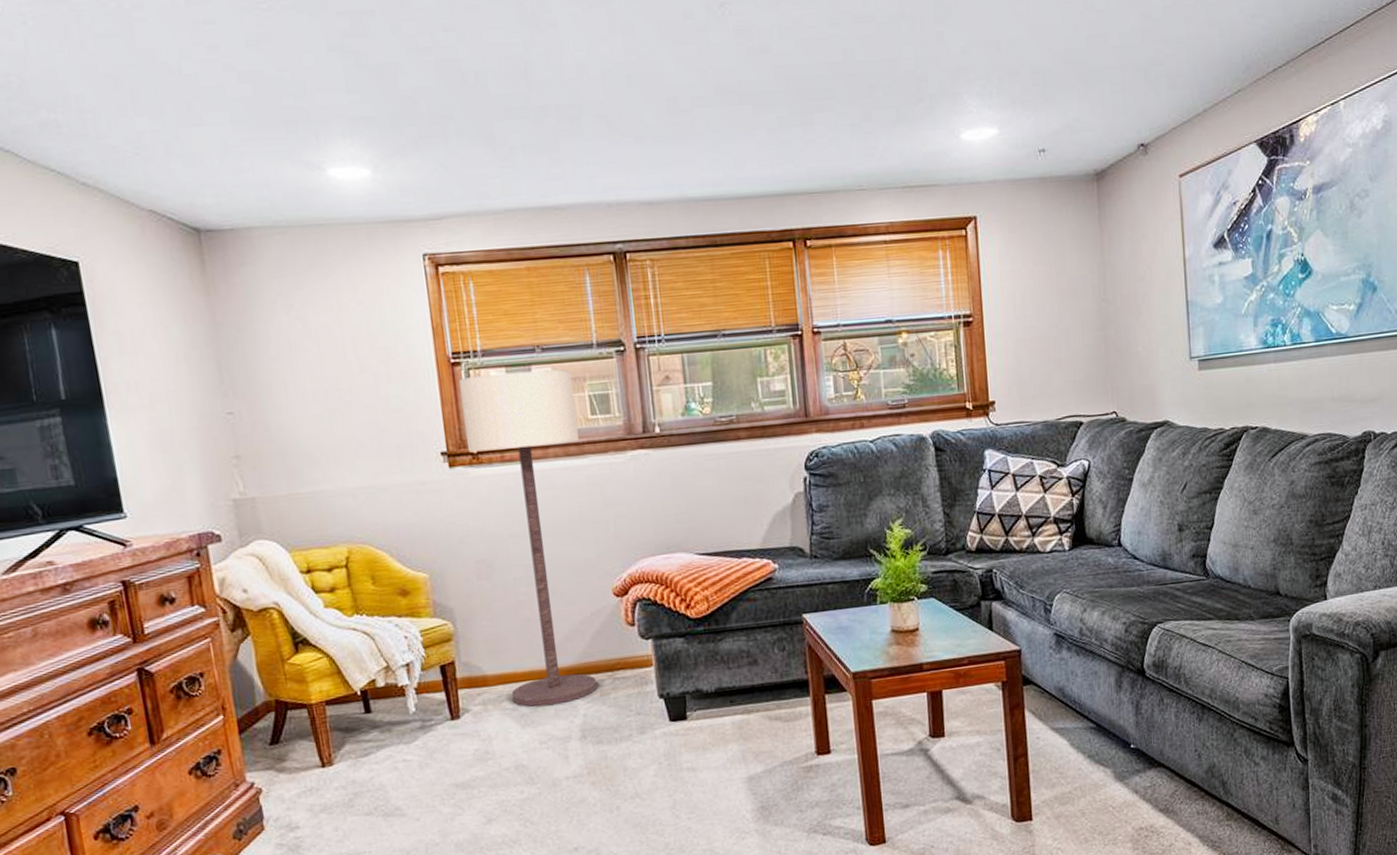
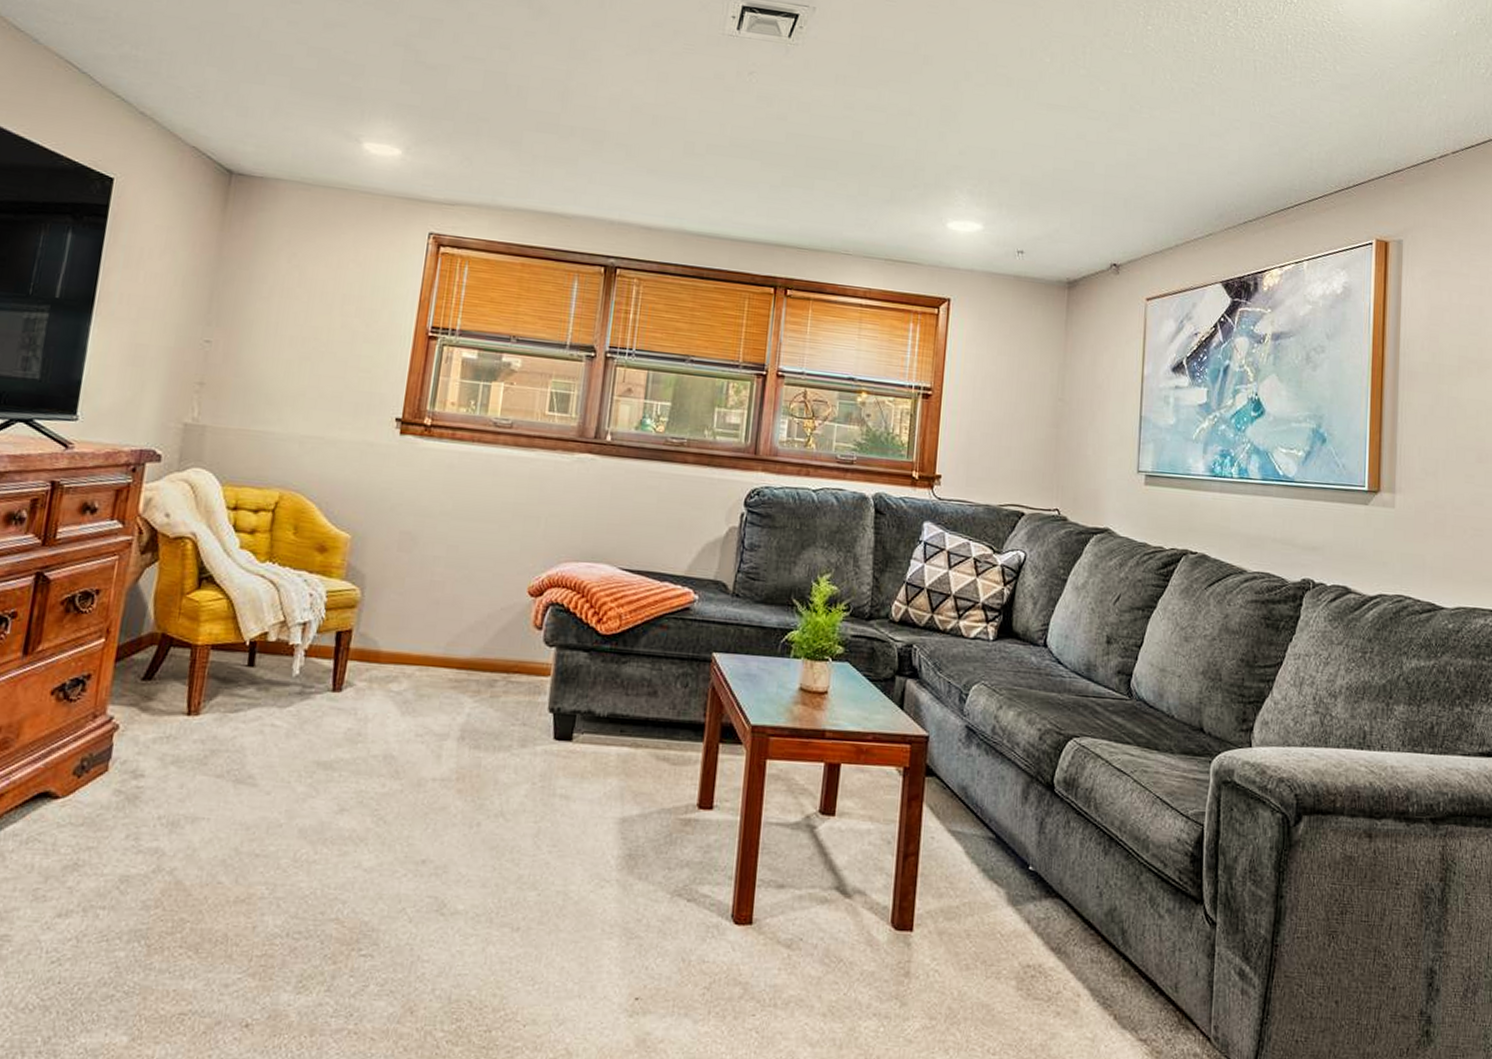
floor lamp: present [459,369,598,707] -> none [399,352,539,698]

